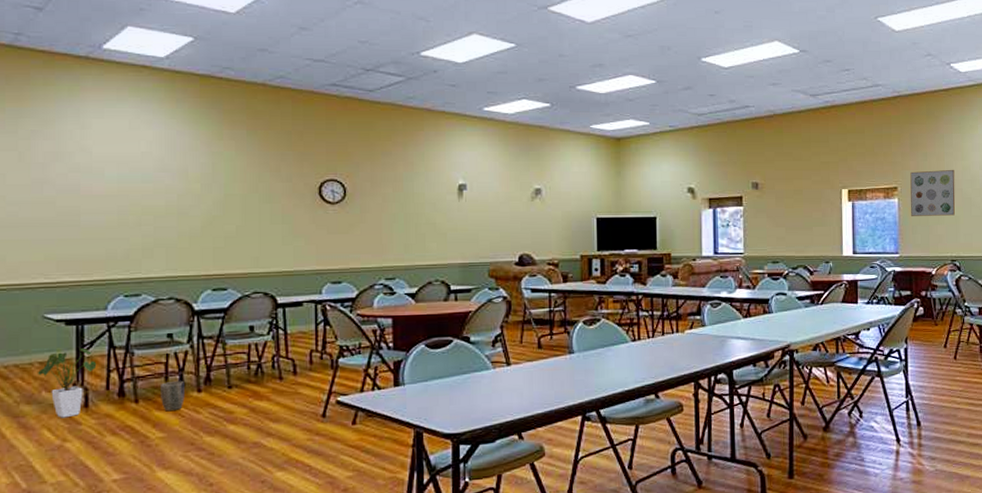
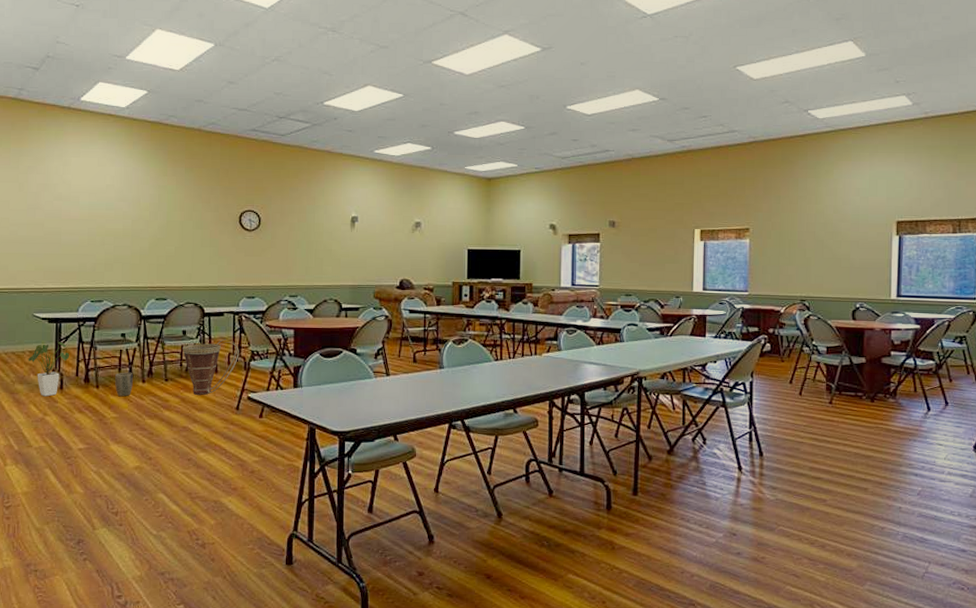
basket: none [250,333,324,403] -> present [182,338,239,395]
wall art: present [910,169,955,216] -> none [761,212,808,257]

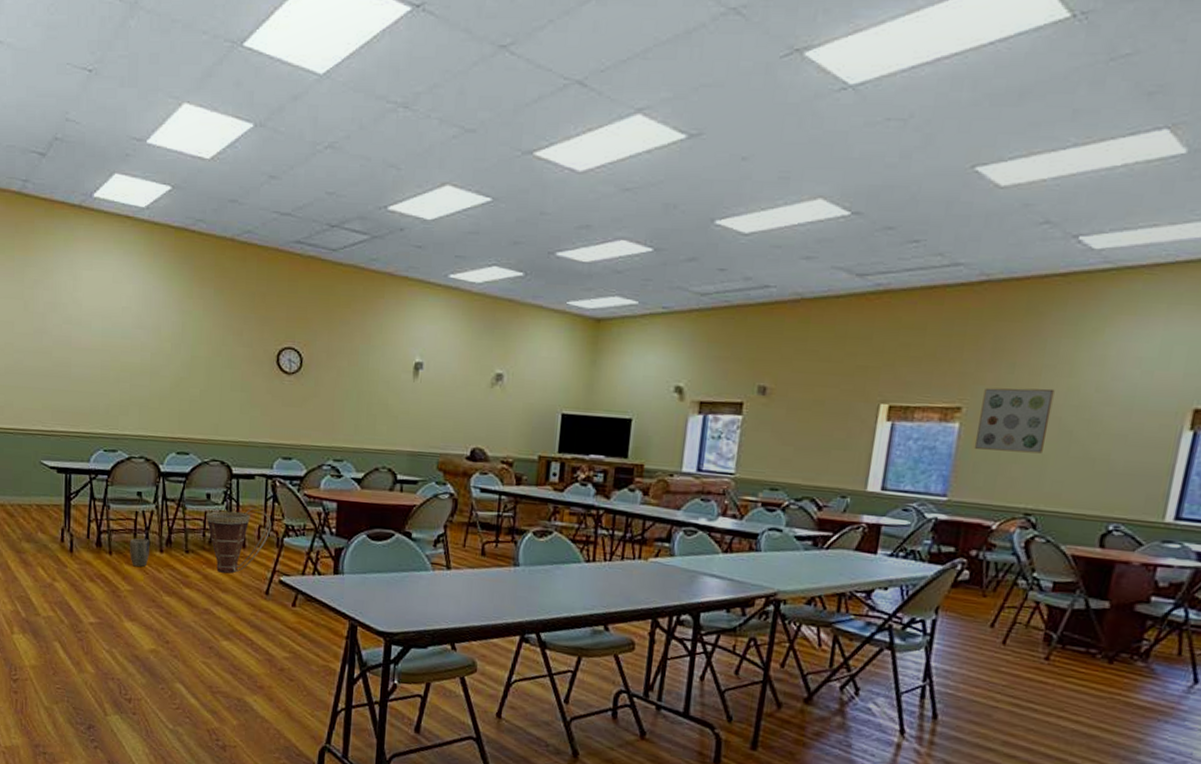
house plant: present [27,340,70,397] -> none [34,494,81,560]
wall art: none [761,212,808,257] -> present [974,387,1055,454]

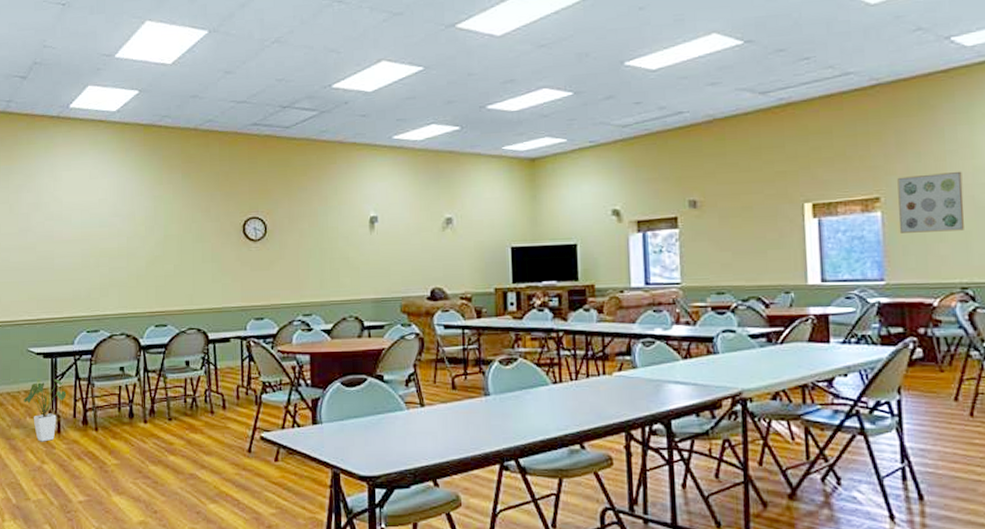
house plant: none [34,494,81,560] -> present [23,377,67,442]
plant pot: present [130,538,150,567] -> none [115,411,134,440]
basket: present [206,507,272,574] -> none [186,368,249,436]

